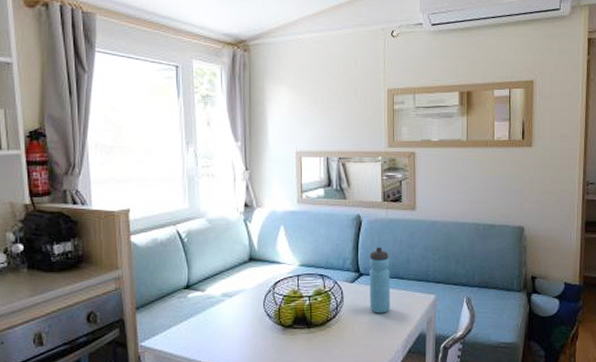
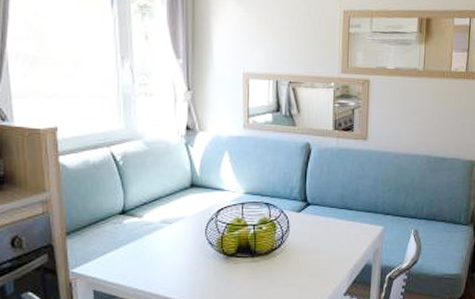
water bottle: present [369,247,390,314] -> none [316,177,339,244]

